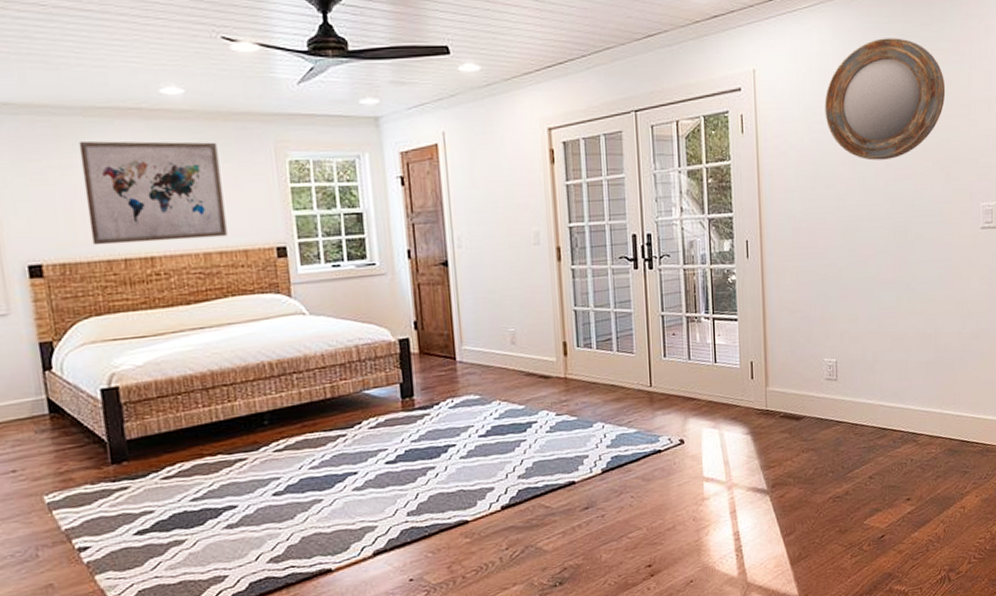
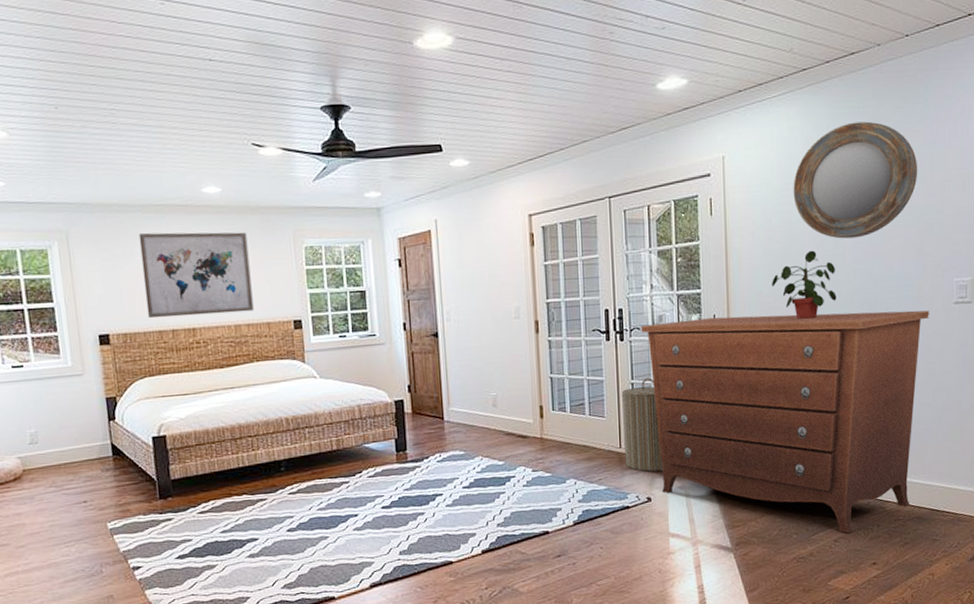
laundry hamper: none [651,309,697,412] -> present [621,377,664,472]
dresser: none [670,235,958,469] -> present [640,310,929,533]
potted plant: none [805,172,869,245] -> present [772,250,837,319]

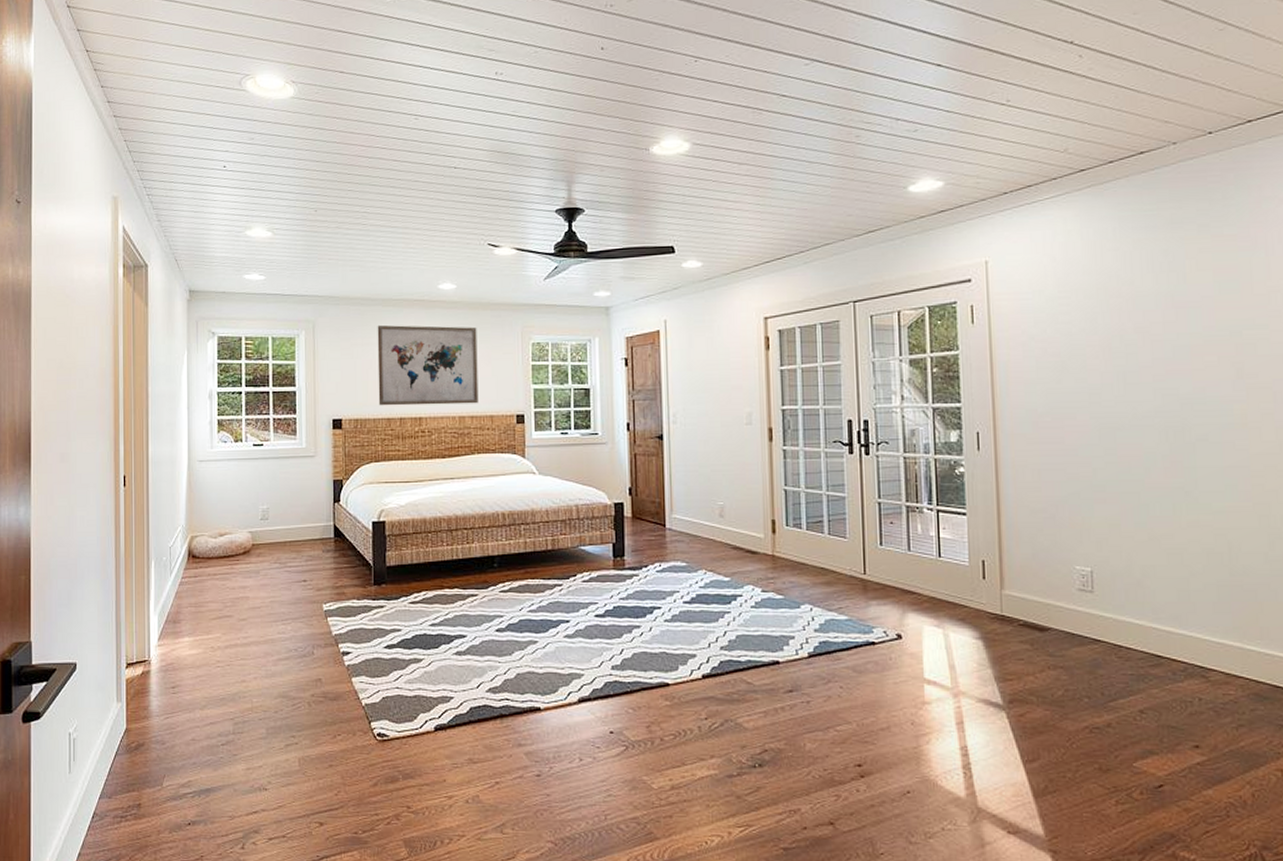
laundry hamper: present [621,377,664,472] -> none [866,497,918,606]
dresser: present [640,310,929,533] -> none [889,435,1258,704]
potted plant: present [772,250,837,319] -> none [1048,365,1132,442]
home mirror: present [793,121,918,239] -> none [1072,225,1233,354]

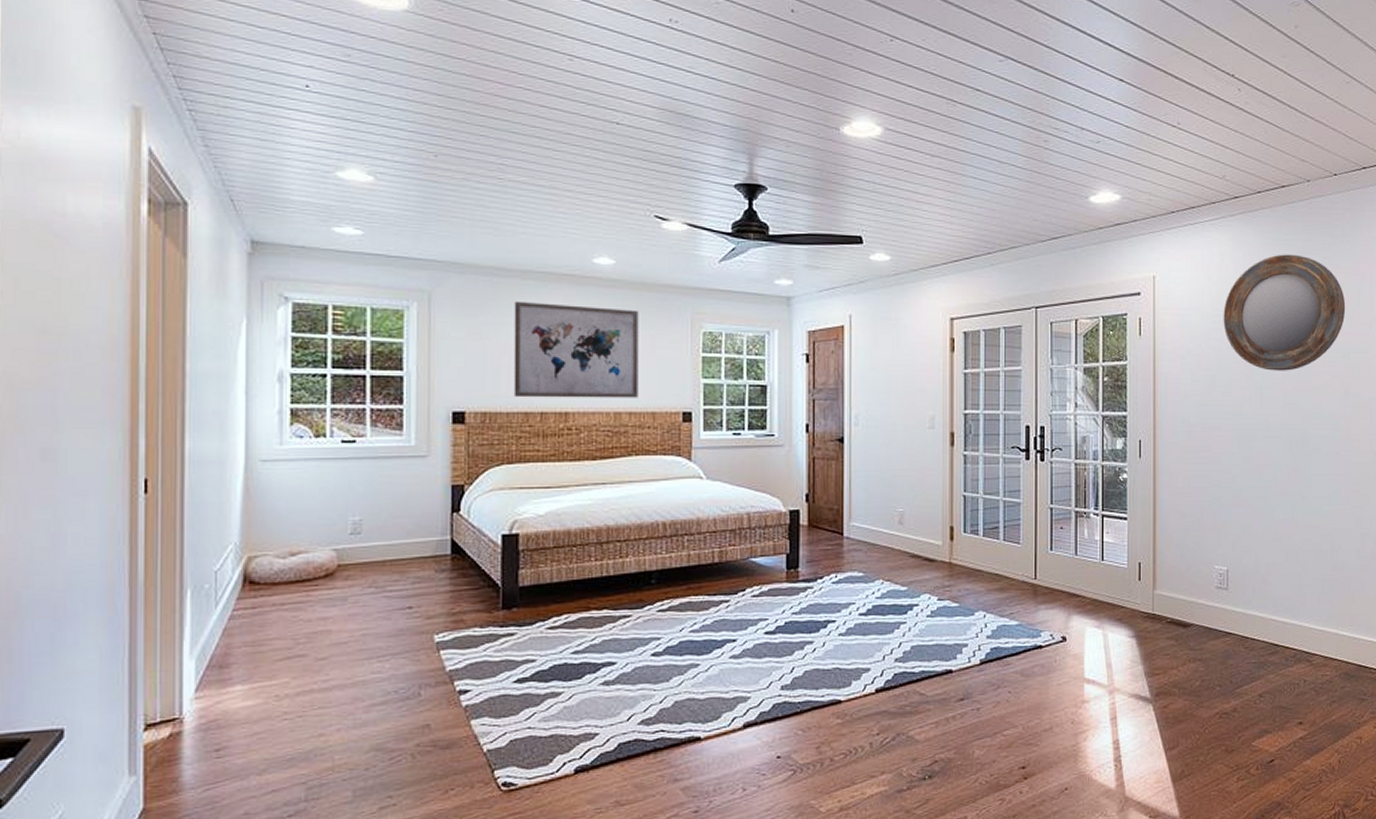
home mirror: none [1072,225,1233,354] -> present [1223,254,1346,371]

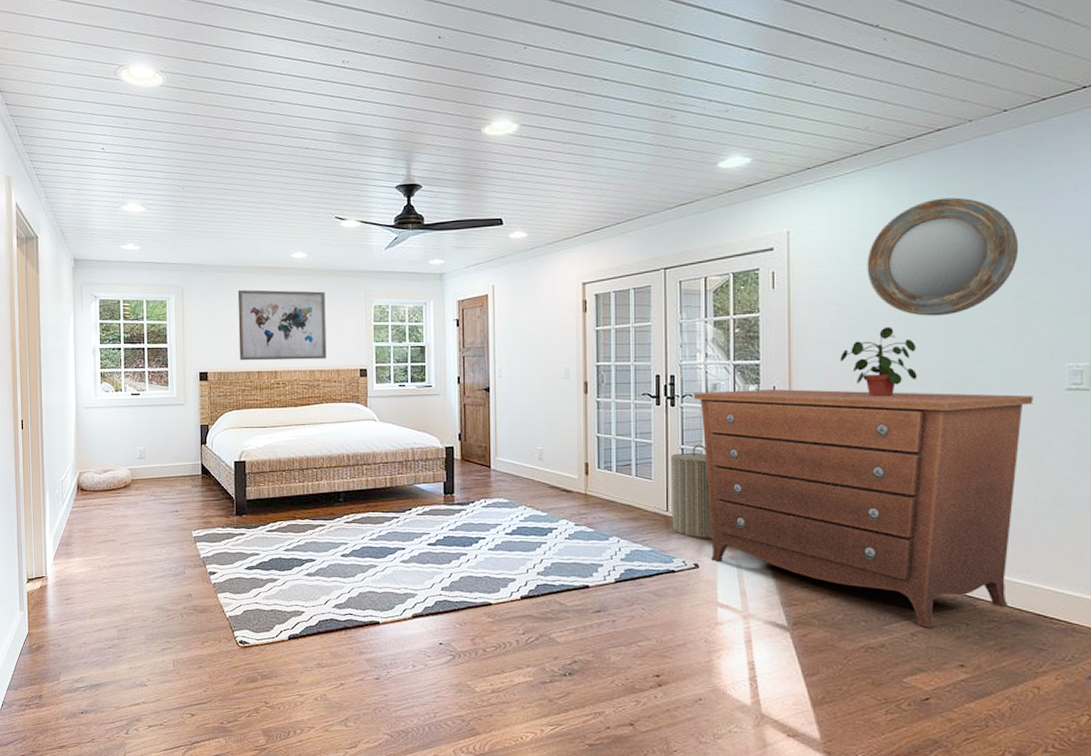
laundry hamper: none [1039,503,1081,608] -> present [670,444,714,539]
dresser: none [1063,443,1357,687] -> present [693,389,1033,628]
potted plant: none [1200,380,1265,451] -> present [841,327,917,396]

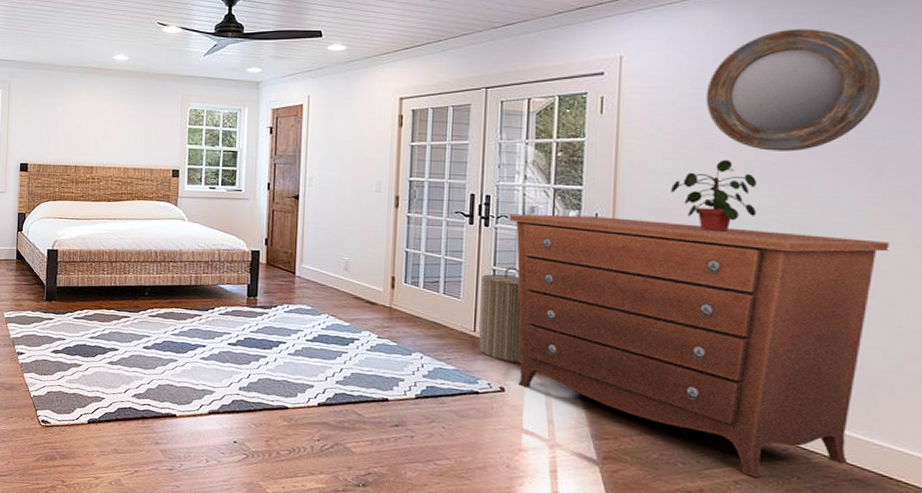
wall art: present [237,289,327,361] -> none [58,87,144,158]

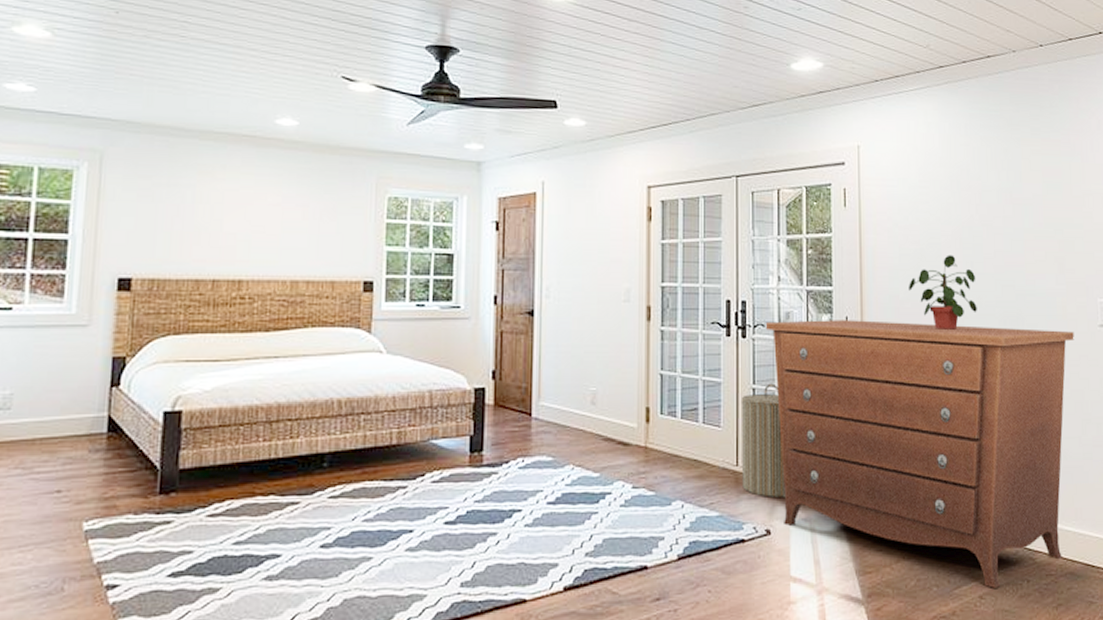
home mirror: present [706,29,882,152] -> none [930,125,1057,246]

